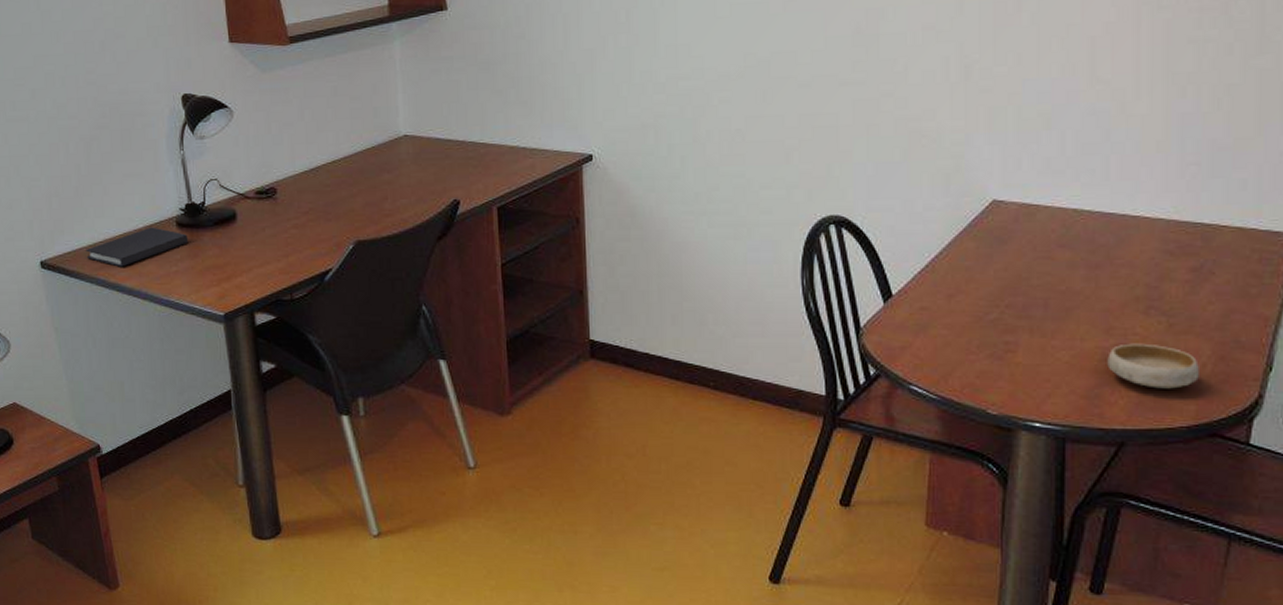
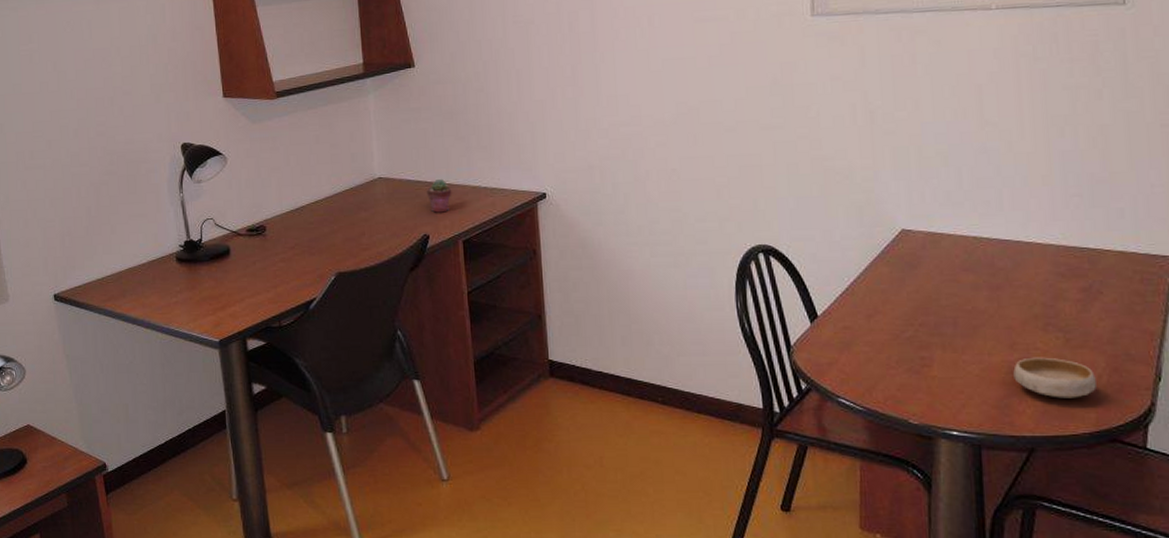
diary: present [86,227,189,267] -> none [95,262,187,299]
potted succulent: none [458,137,487,176] -> present [427,178,452,213]

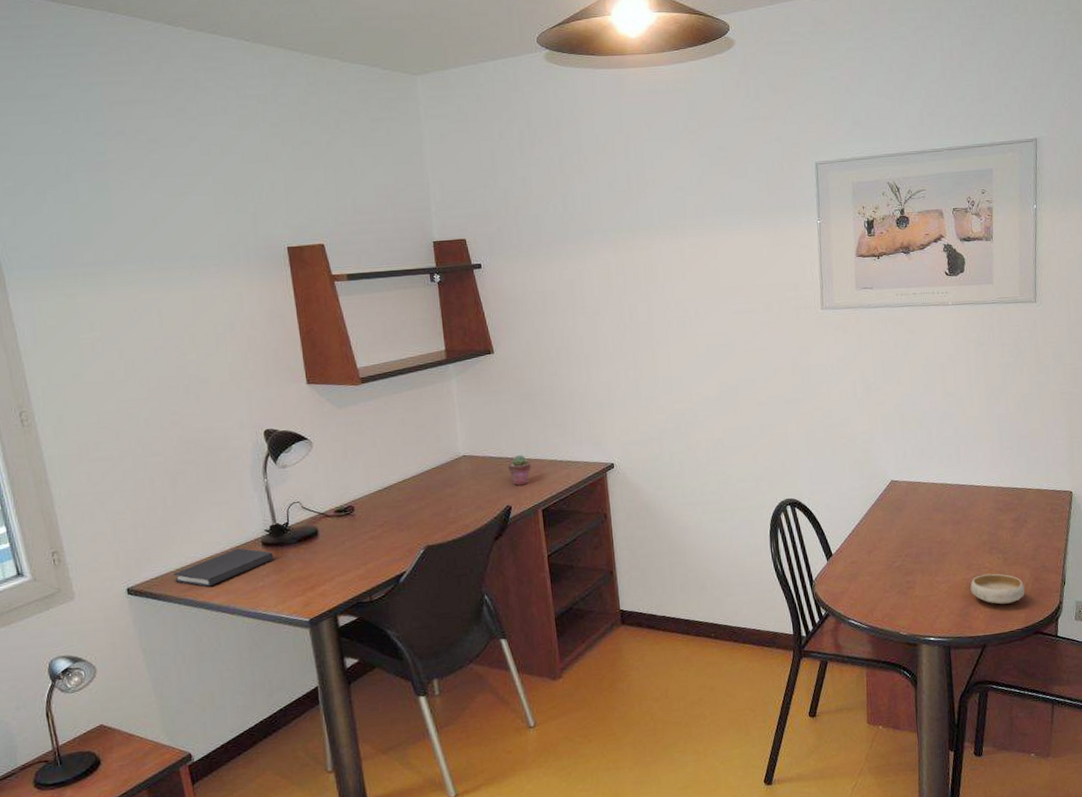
diary: none [95,262,187,299] -> present [173,548,274,587]

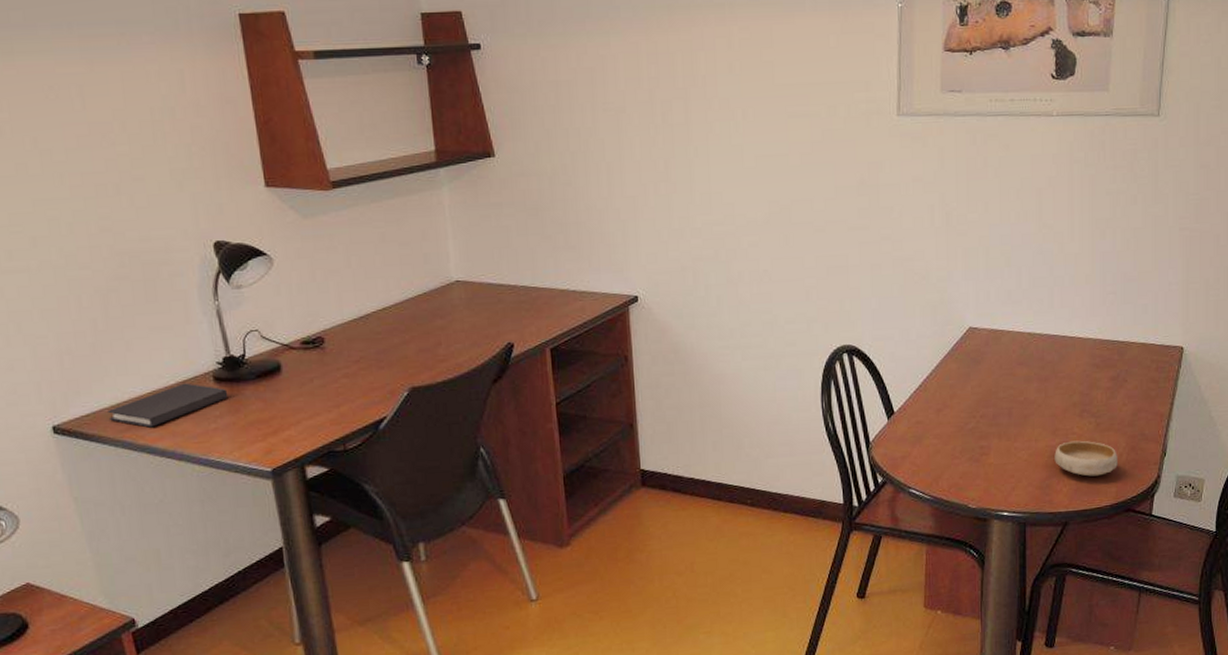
potted succulent: present [508,454,531,486] -> none [510,281,538,319]

